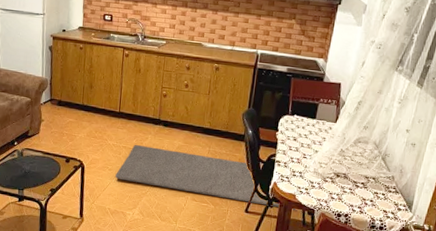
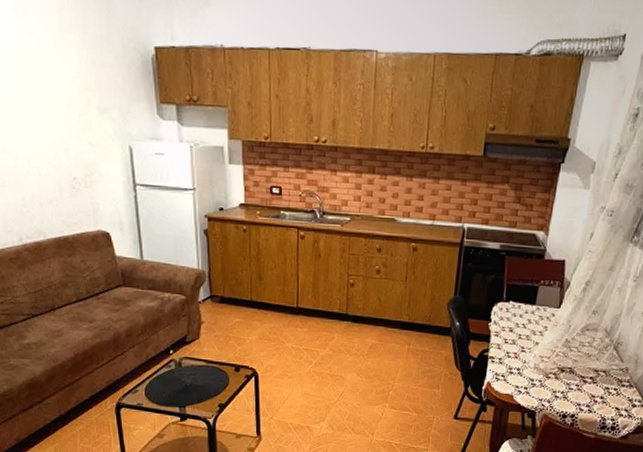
rug: present [115,144,295,210] -> none [297,345,513,413]

